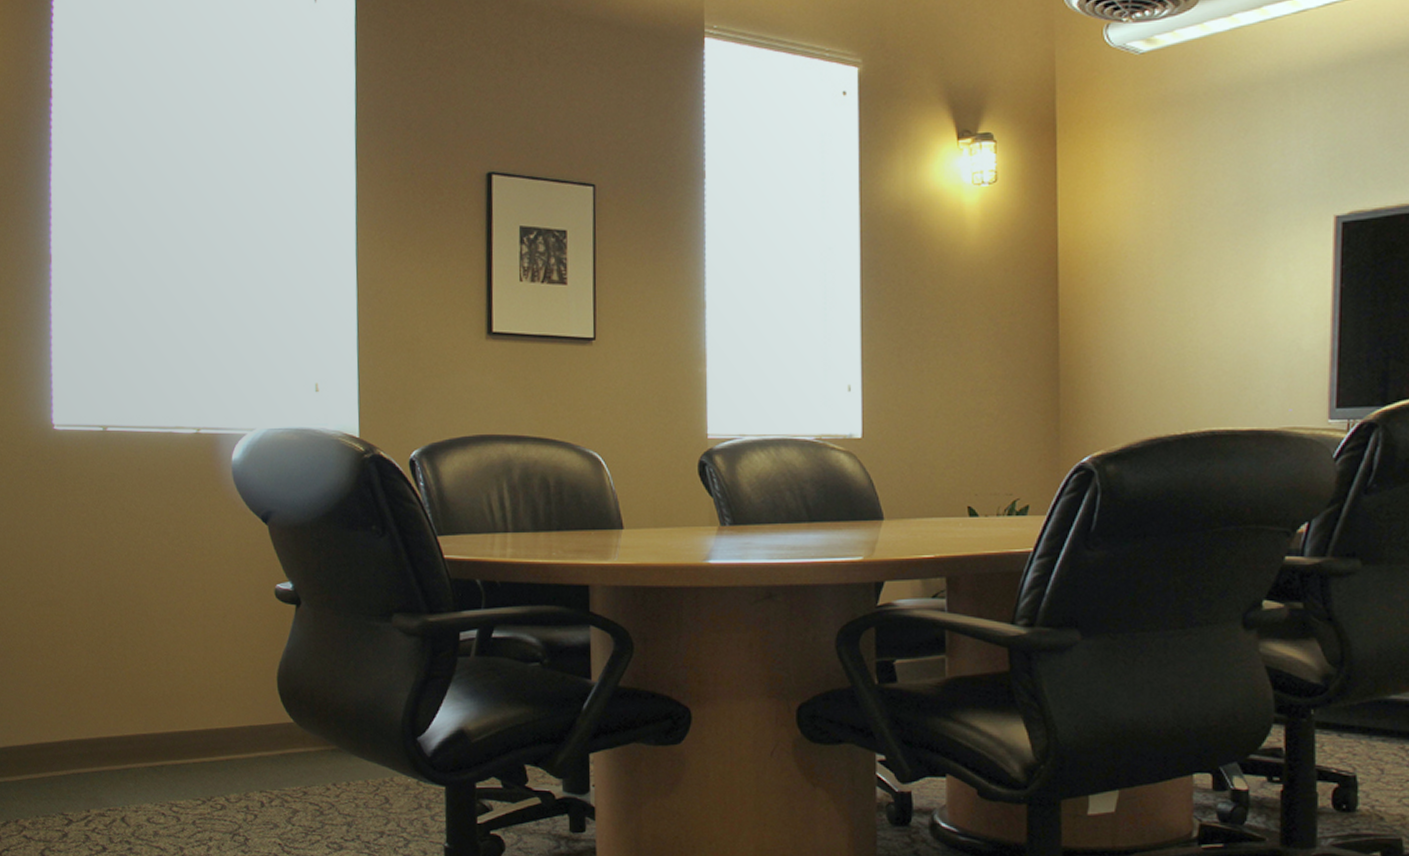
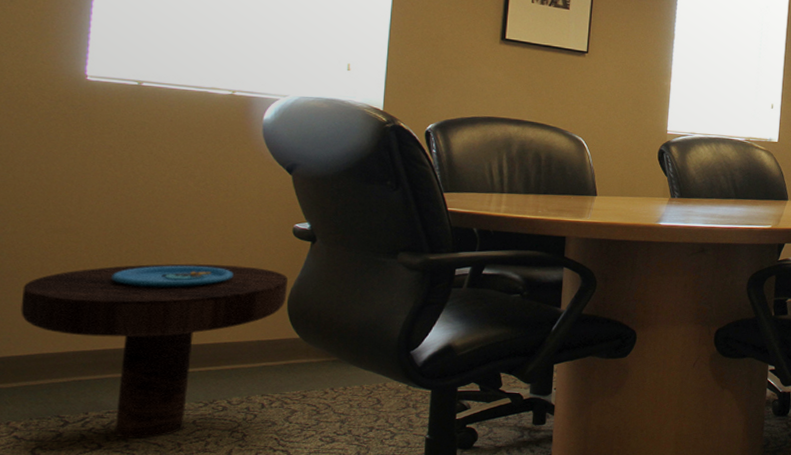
side table: none [16,636,276,841] -> present [21,263,289,439]

